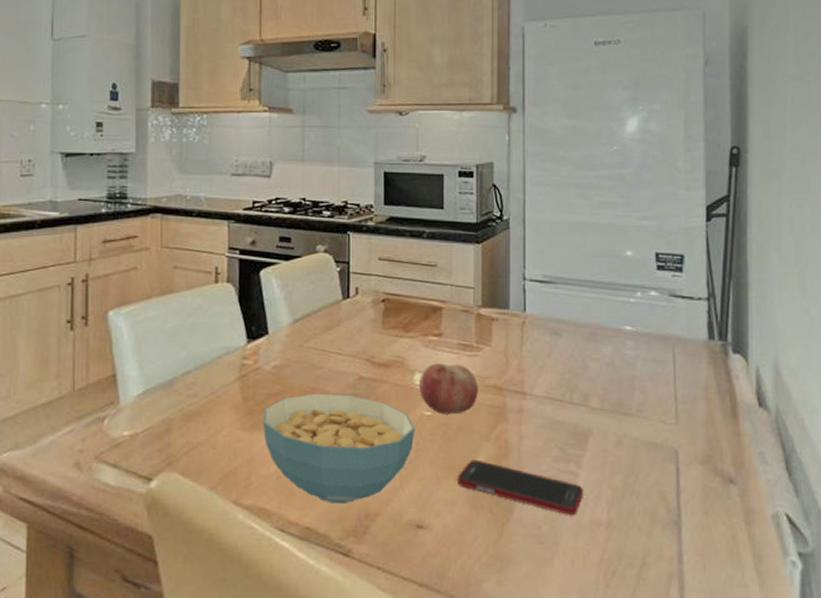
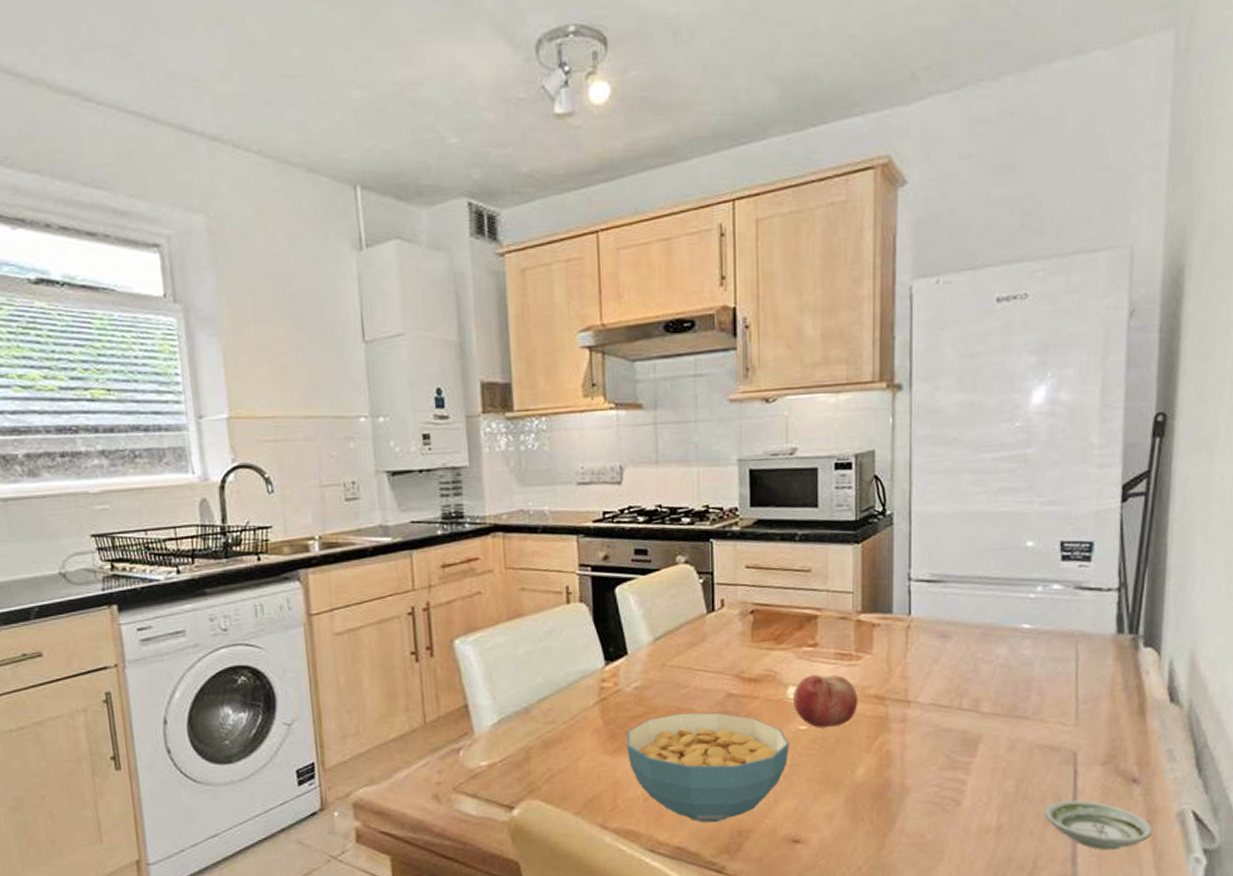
cell phone: present [457,459,584,516] -> none [836,772,972,824]
saucer: none [650,498,751,550] -> present [1044,800,1153,850]

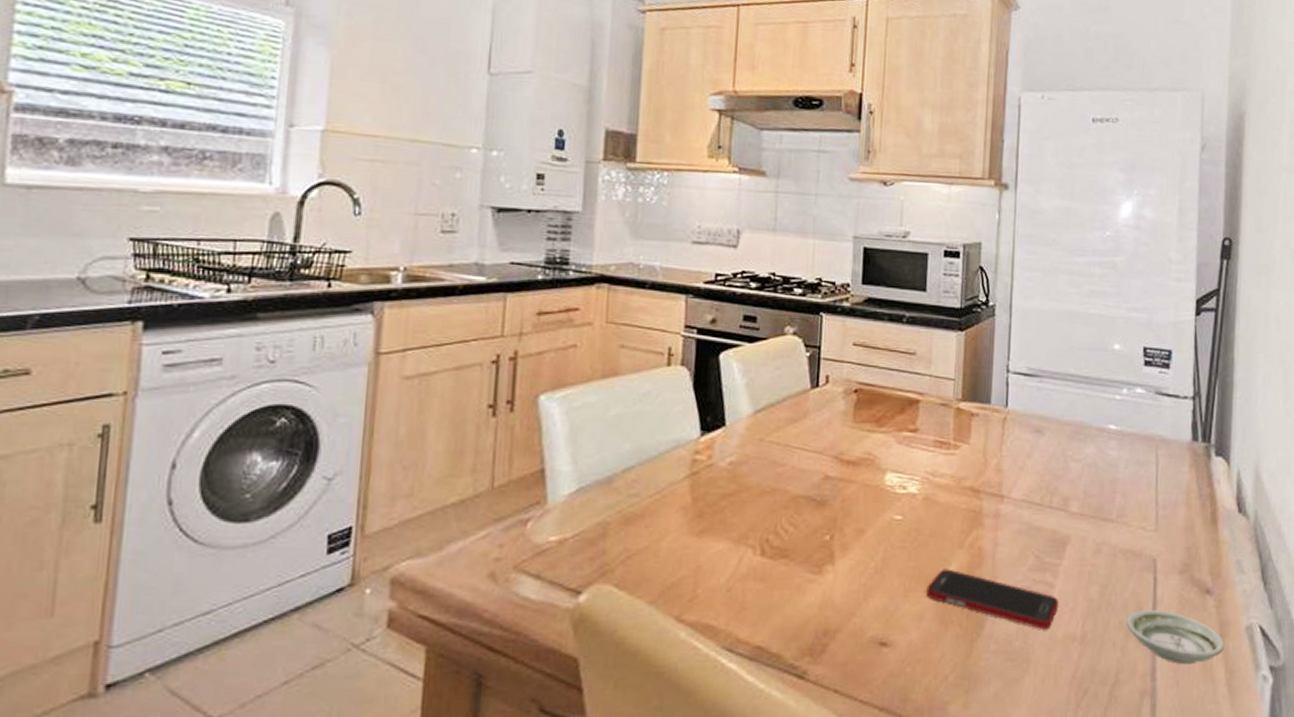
cereal bowl: present [626,712,790,823] -> none [714,494,884,620]
fruit: present [793,675,858,728] -> none [890,462,954,519]
cell phone: none [836,772,972,824] -> present [926,569,1059,630]

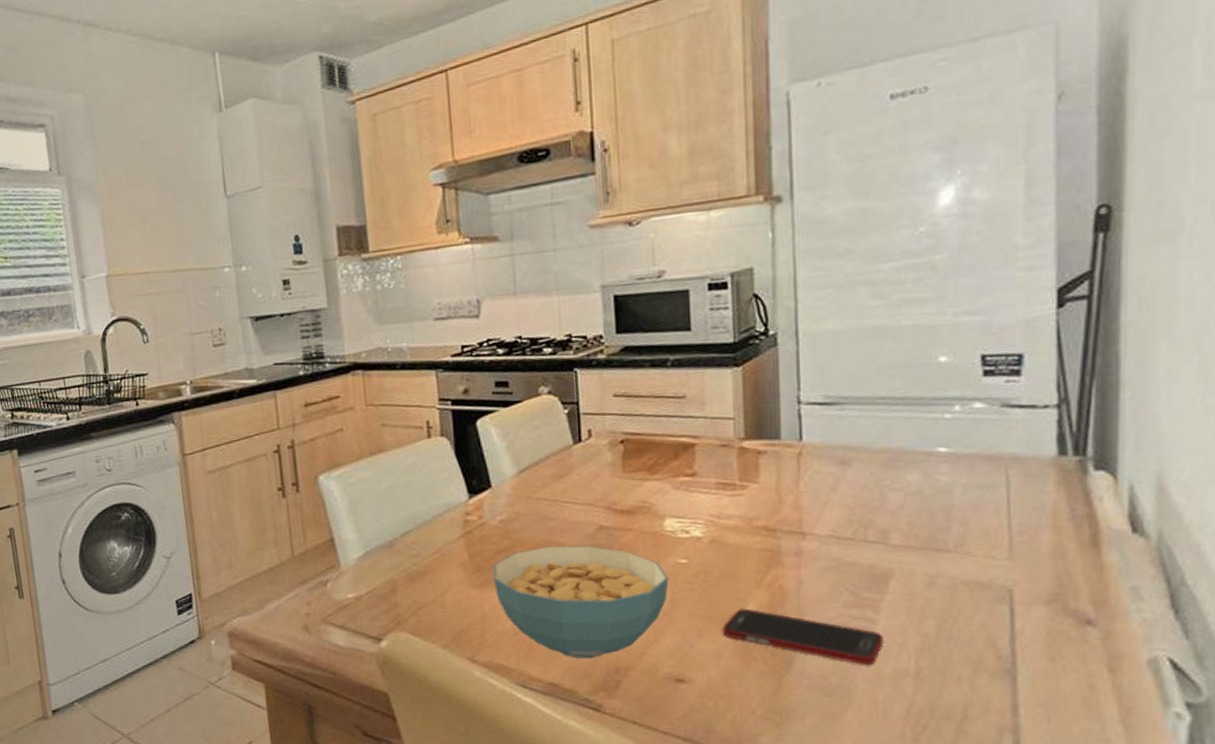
cereal bowl: none [714,494,884,620] -> present [493,545,669,659]
saucer: present [1126,610,1225,665] -> none [974,643,1116,701]

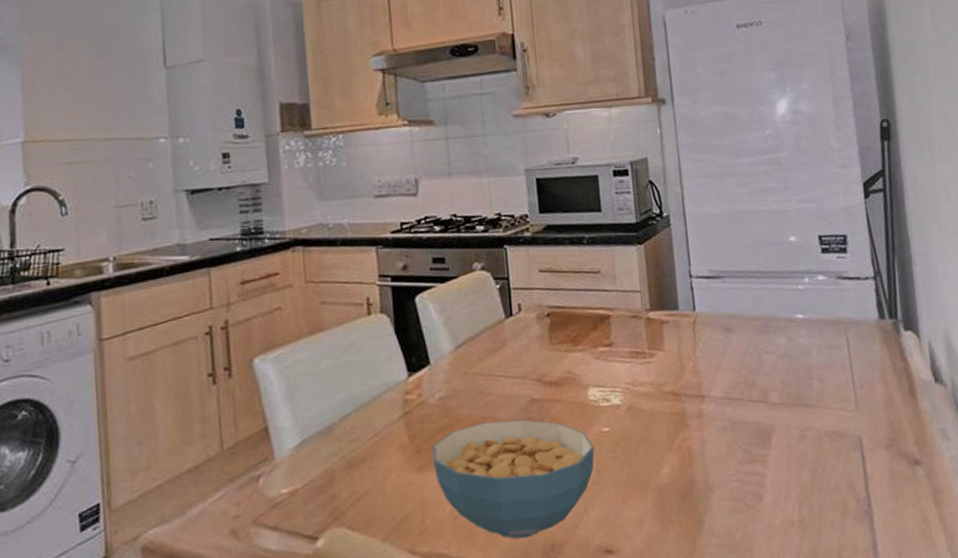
cell phone: present [723,608,884,666] -> none [643,472,773,519]

